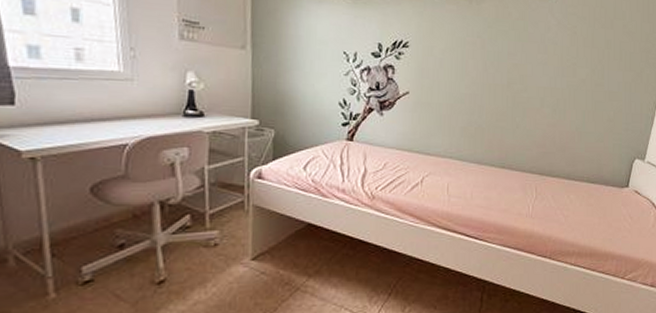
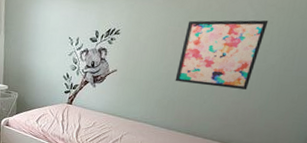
wall art: none [480,30,572,109] -> present [175,20,269,90]

